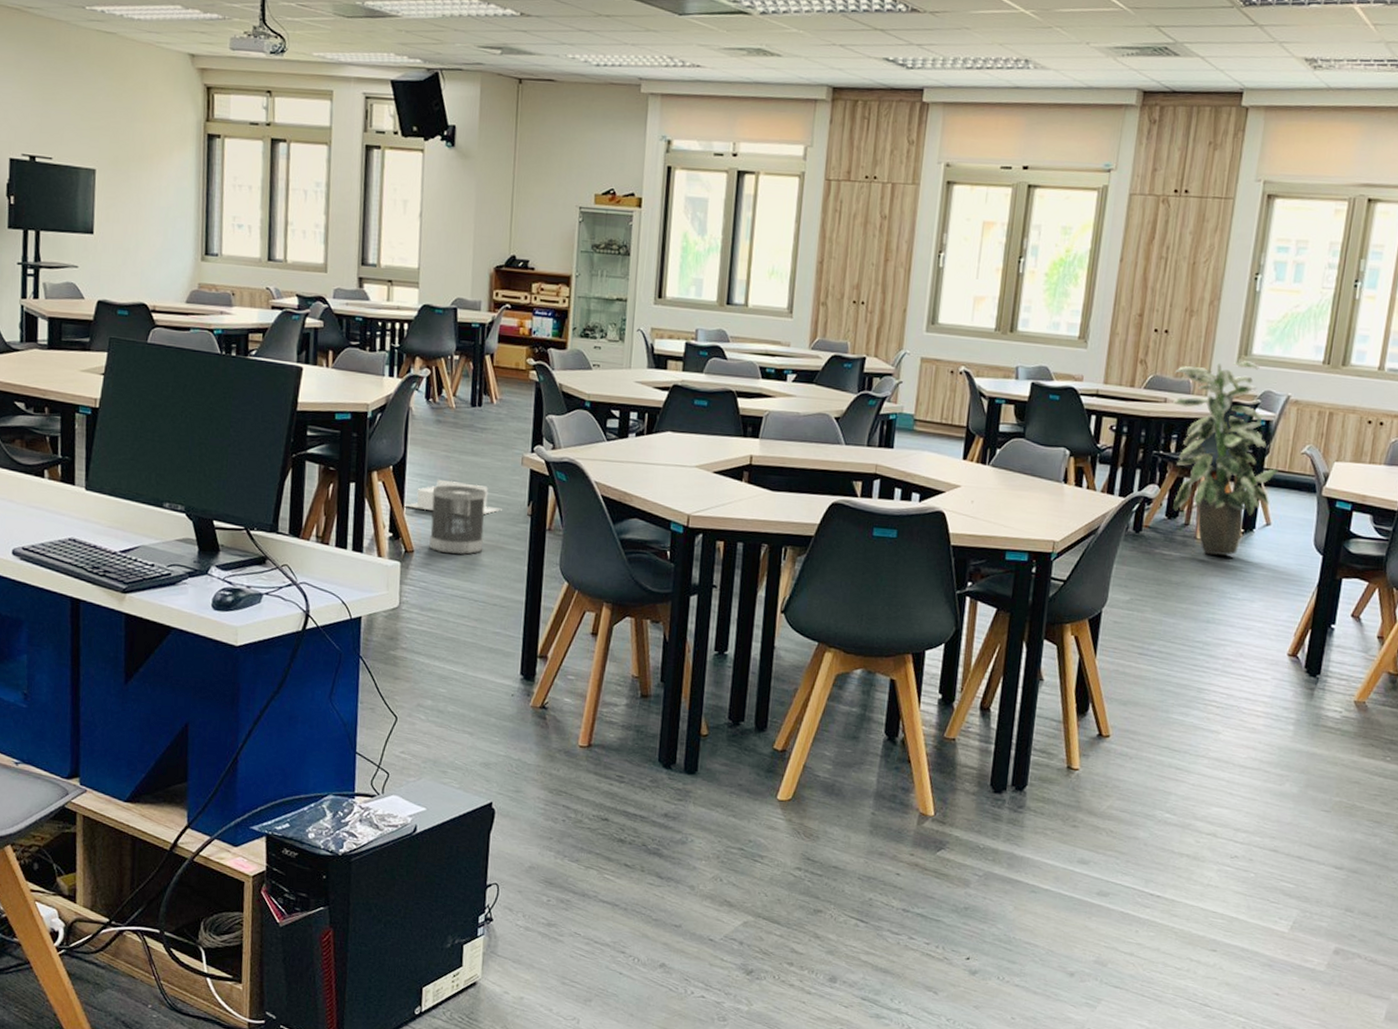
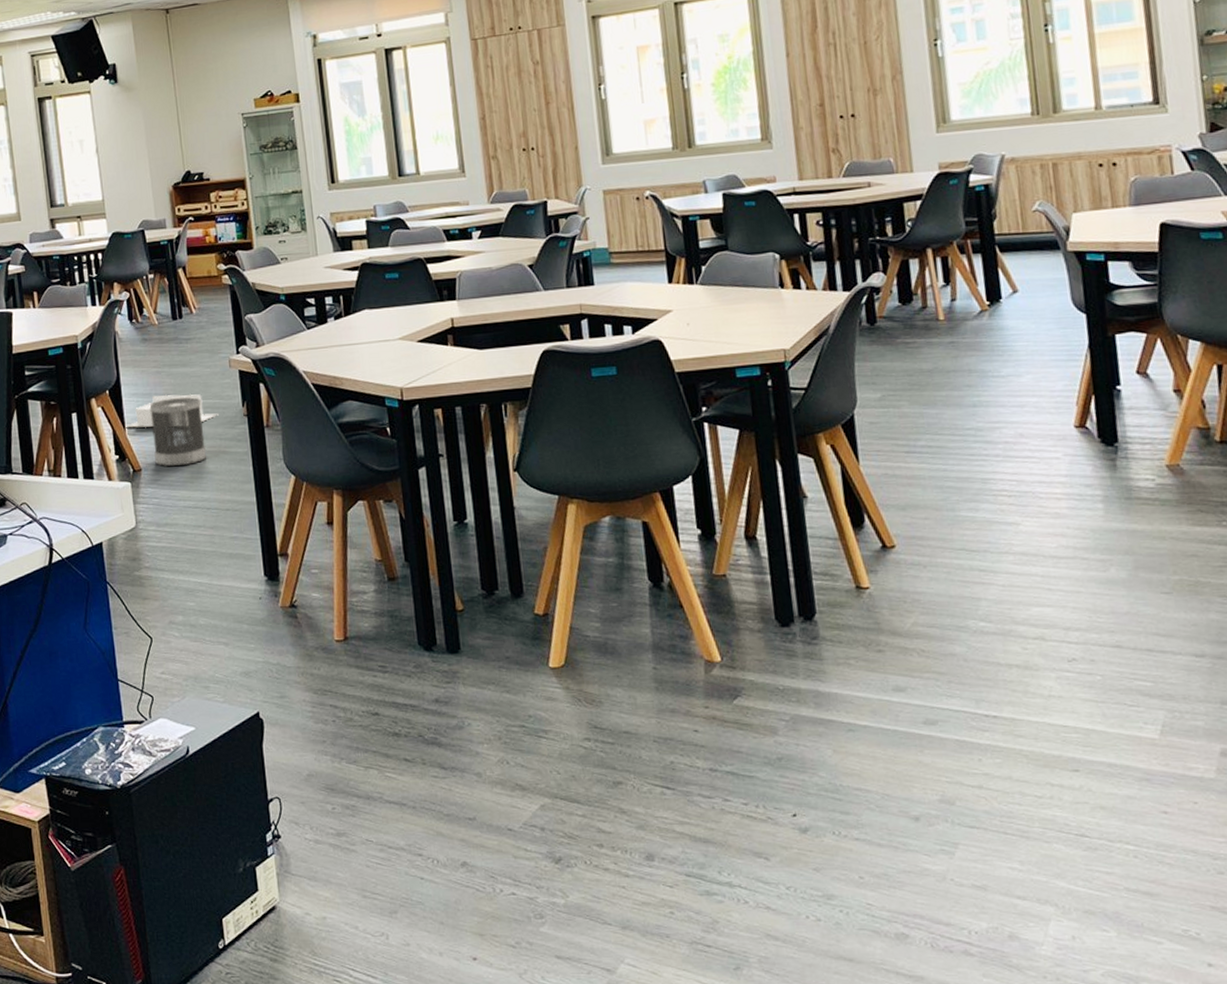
indoor plant: present [1173,361,1278,556] -> none [872,128,1012,336]

